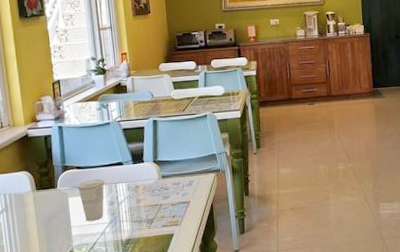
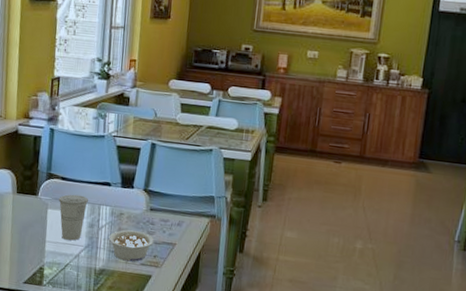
legume: none [129,198,170,227] -> present [108,230,154,262]

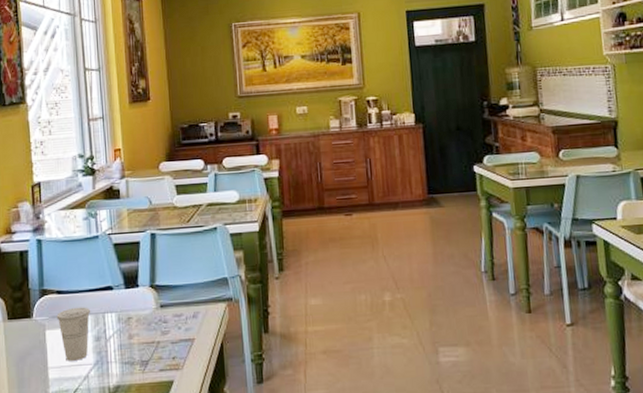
legume: present [108,230,154,262] -> none [119,333,170,371]

